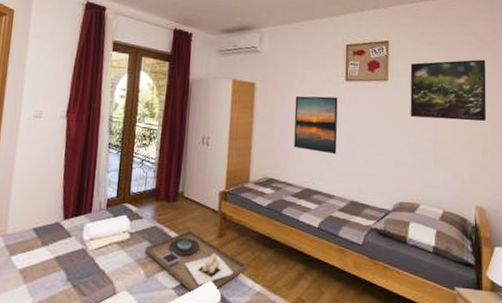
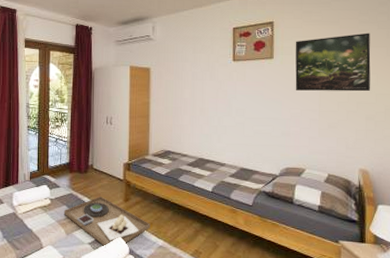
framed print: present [294,95,338,155] -> none [187,76,227,128]

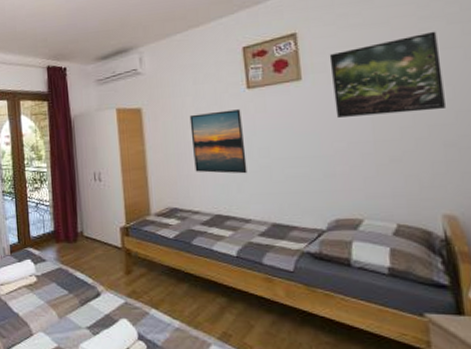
platter: present [63,196,150,247] -> none [53,269,162,332]
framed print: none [187,76,227,128] -> present [189,109,248,174]

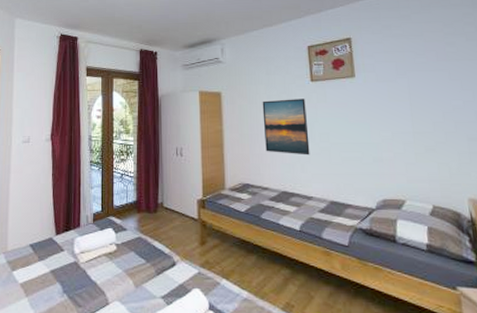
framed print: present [329,31,445,118] -> none [377,45,467,111]

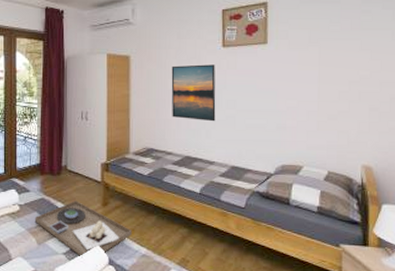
platter: none [131,239,232,302] -> present [34,200,132,257]

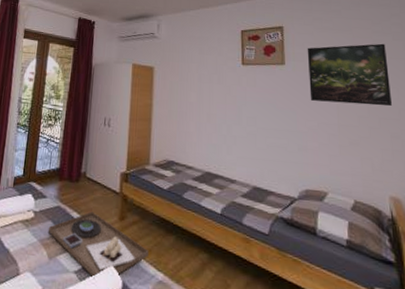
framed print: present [171,64,216,122] -> none [192,79,236,138]
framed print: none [291,14,375,80] -> present [307,43,392,106]

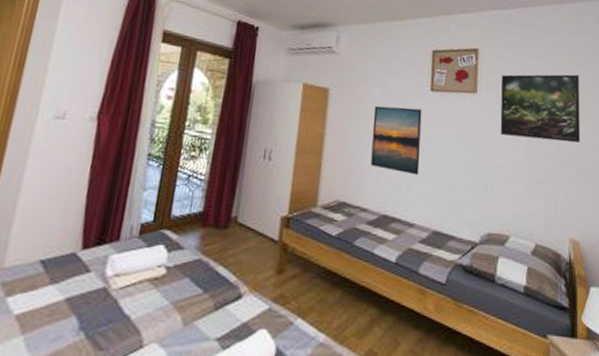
platter: present [48,211,149,279] -> none [183,264,310,346]
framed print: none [192,79,236,138] -> present [370,105,422,176]

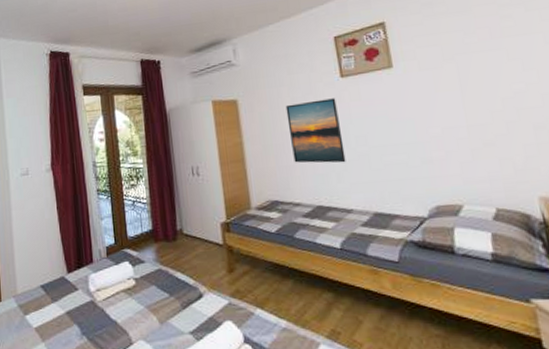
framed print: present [500,74,580,143] -> none [417,18,531,104]

